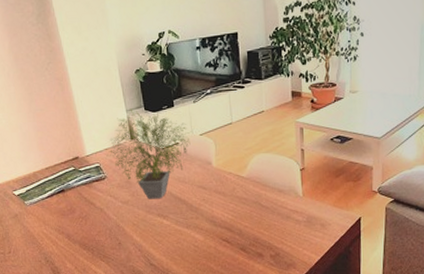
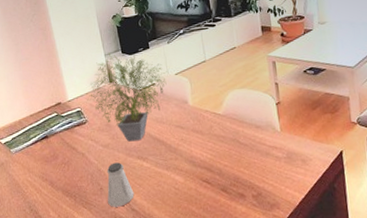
saltshaker: none [125,219,153,261] -> present [106,162,134,207]

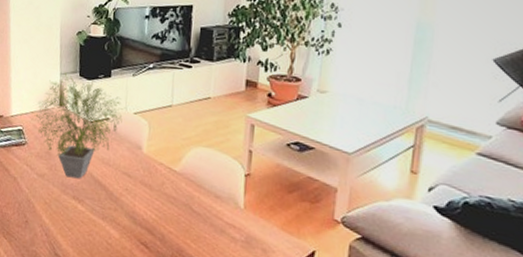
saltshaker: present [106,162,134,207] -> none [31,196,61,248]

